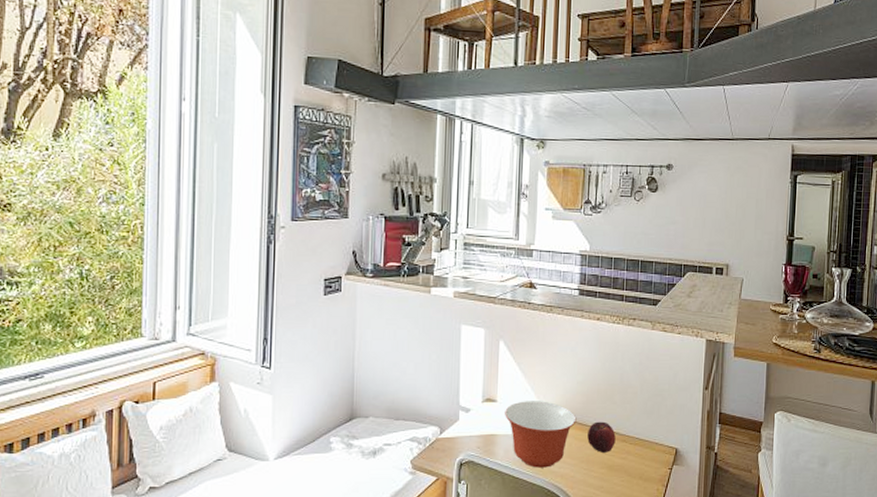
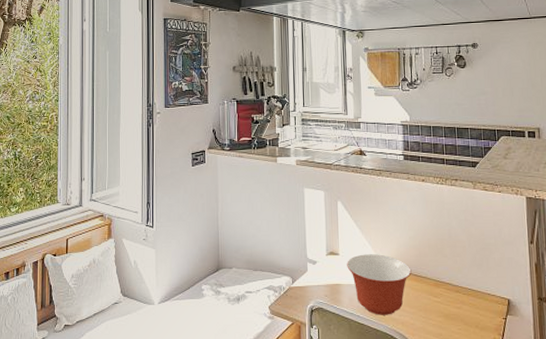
fruit: present [587,421,616,453] -> none [423,273,450,302]

